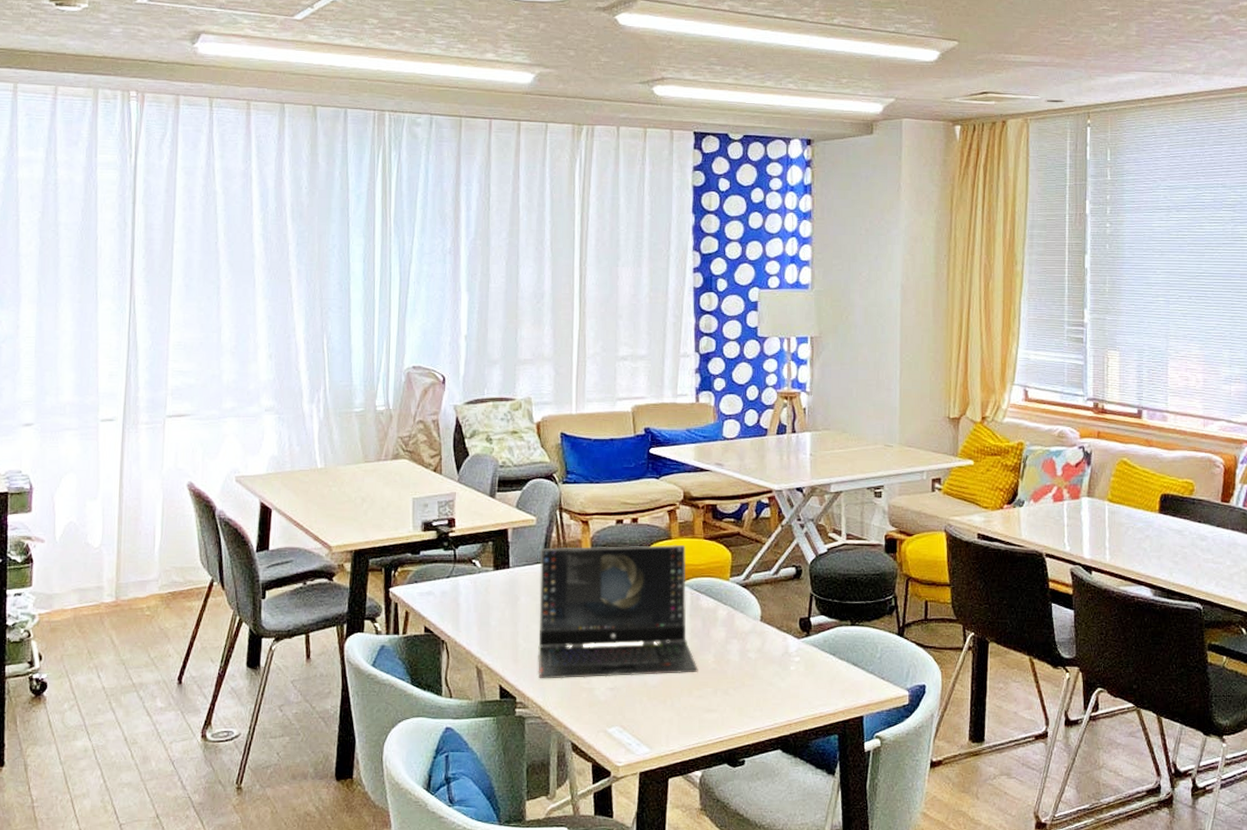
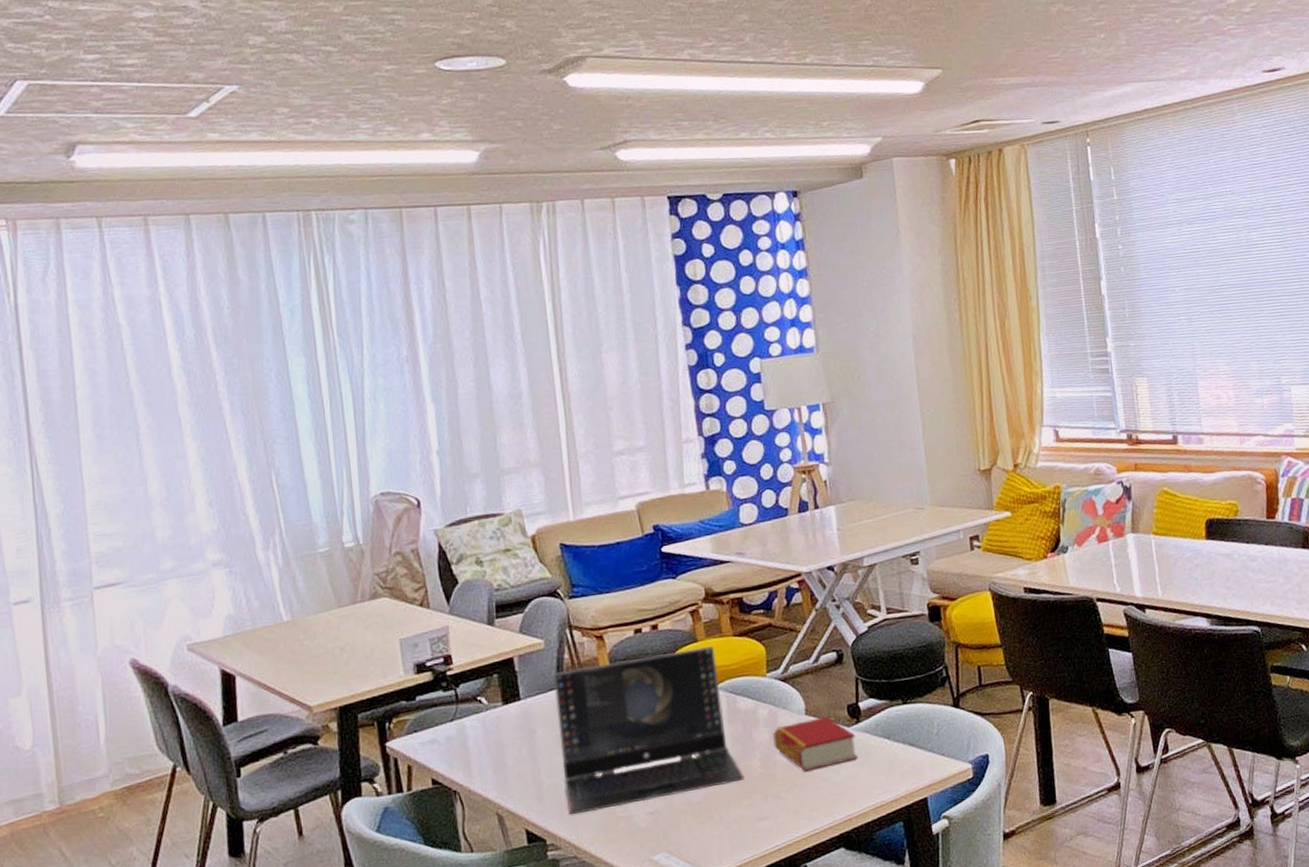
book: none [728,625,803,673] -> present [773,716,857,771]

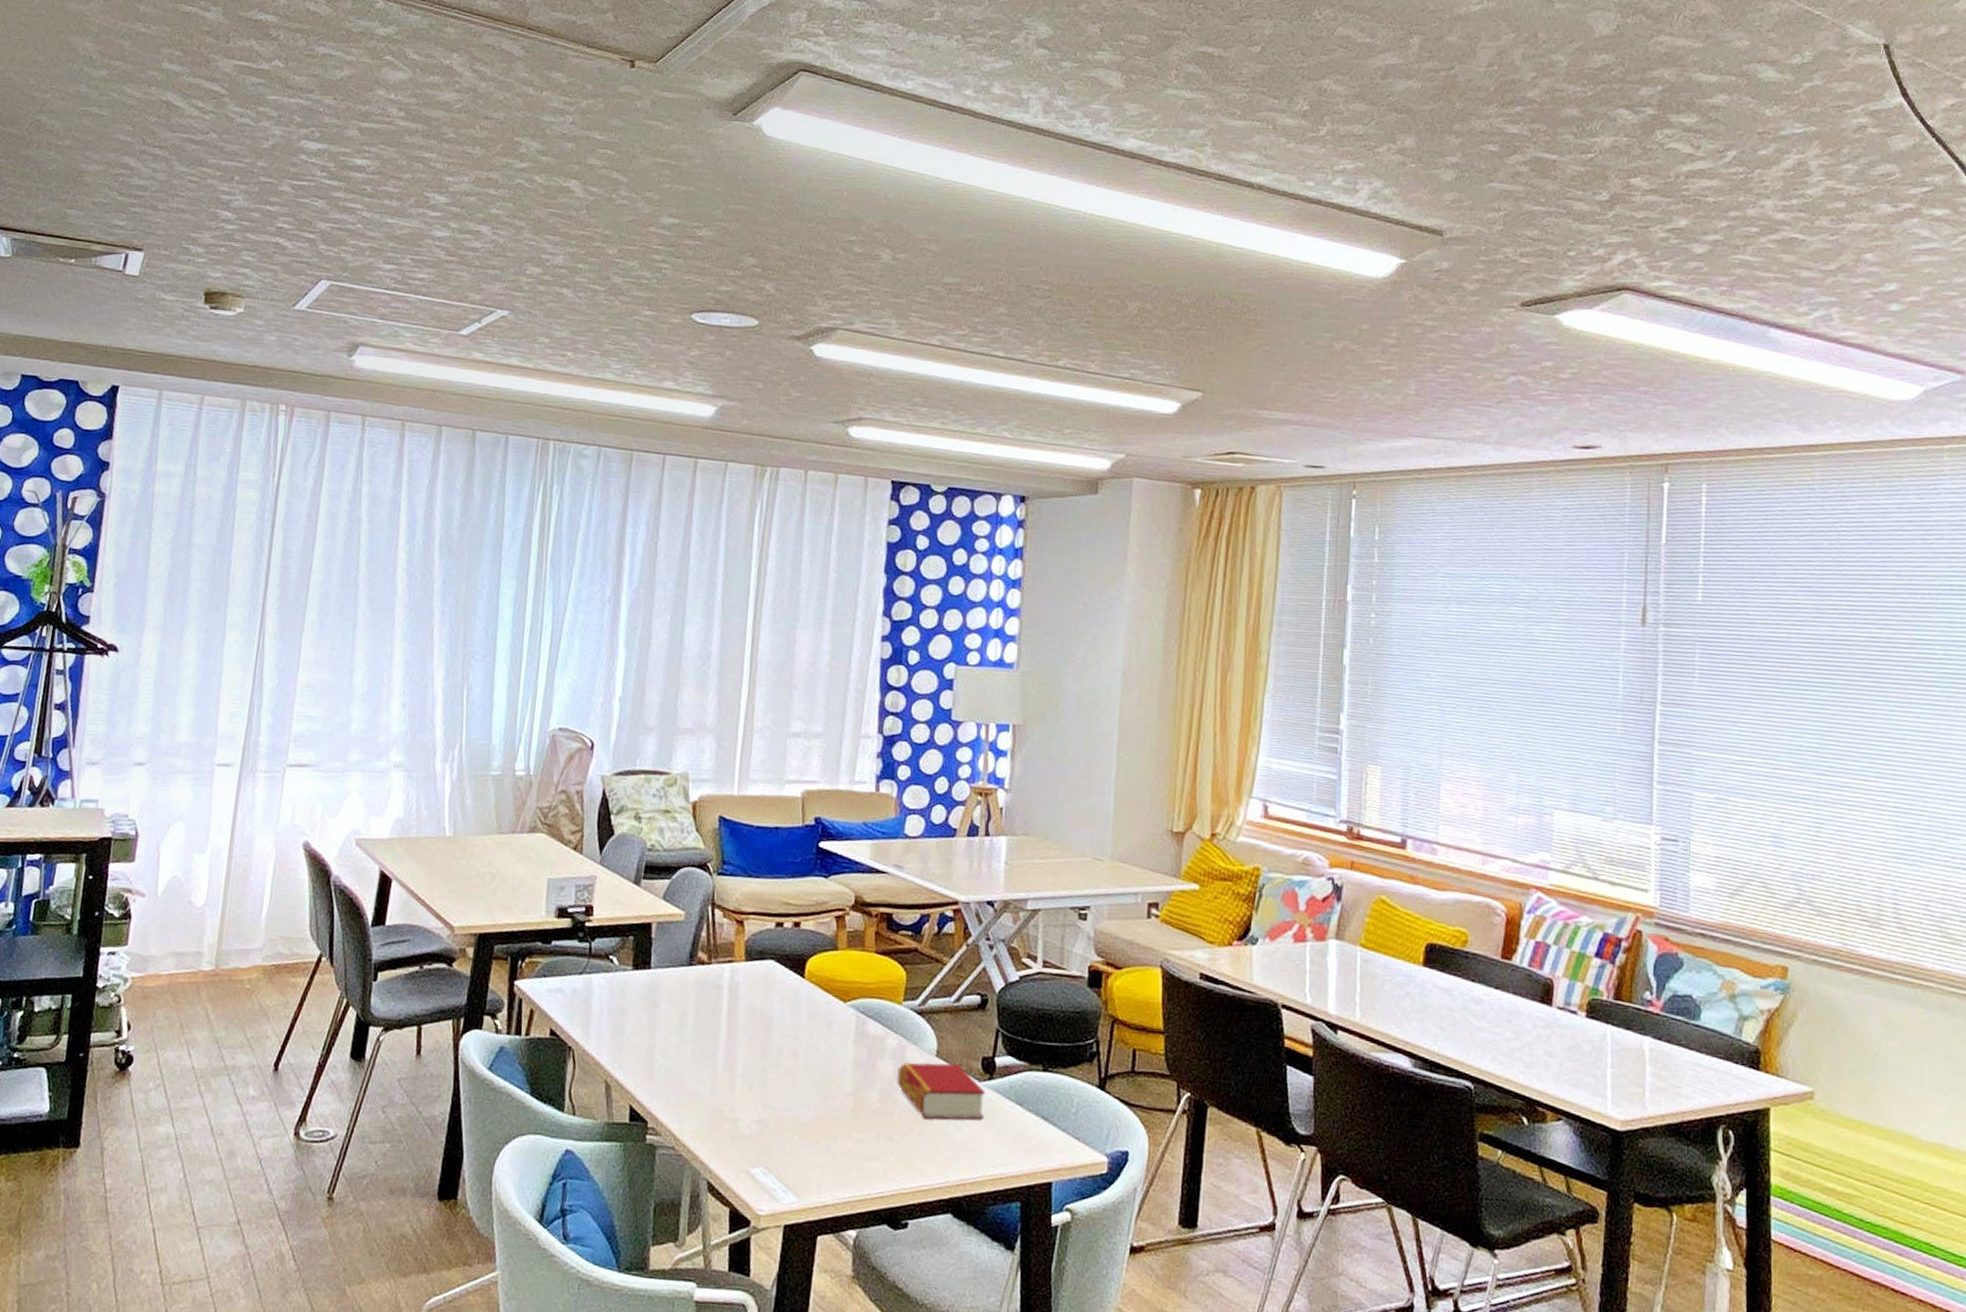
laptop computer: present [553,646,745,816] -> none [674,949,860,1112]

